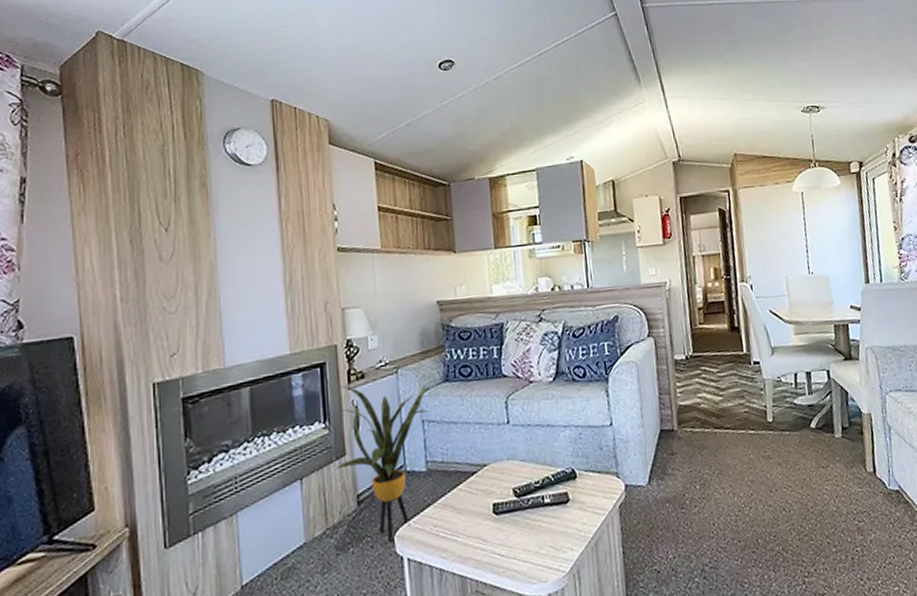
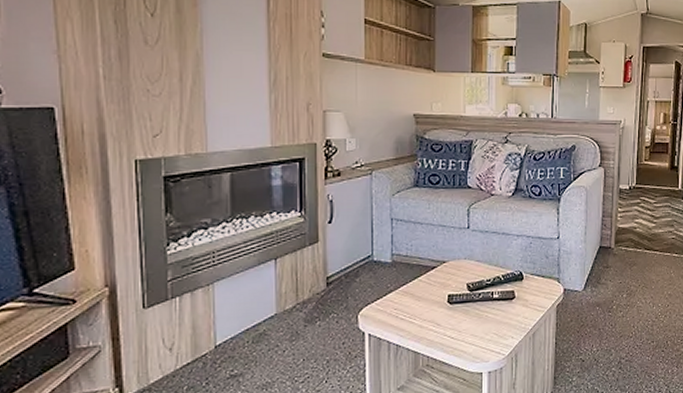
house plant: present [334,384,430,543] -> none [307,180,400,320]

